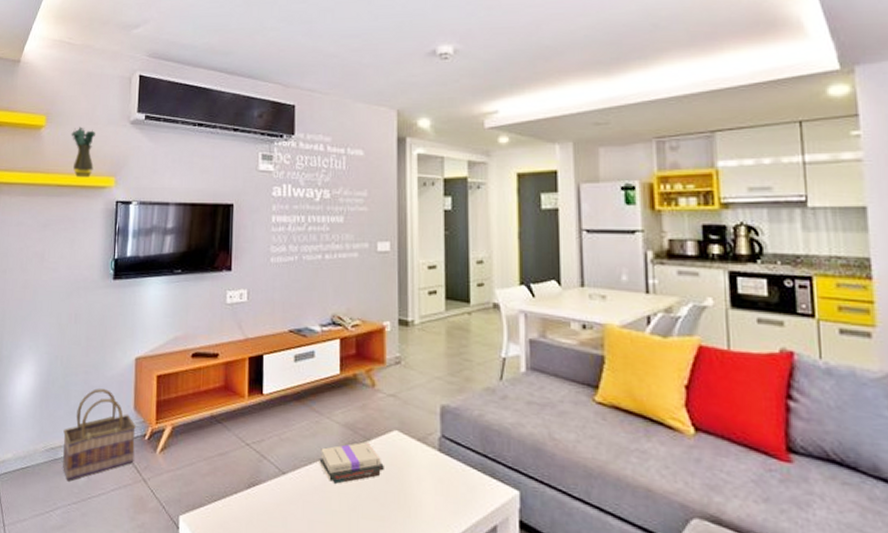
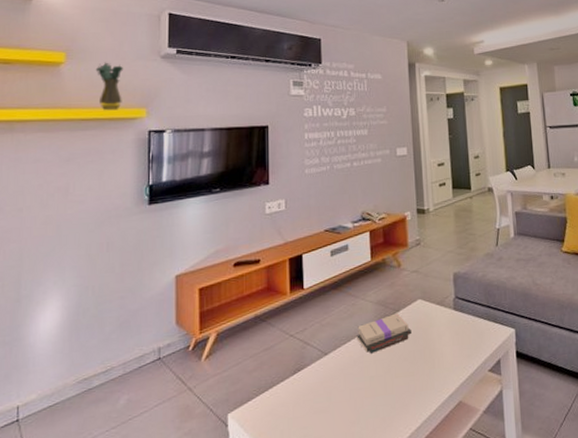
basket: present [63,388,136,481] -> none [98,310,178,408]

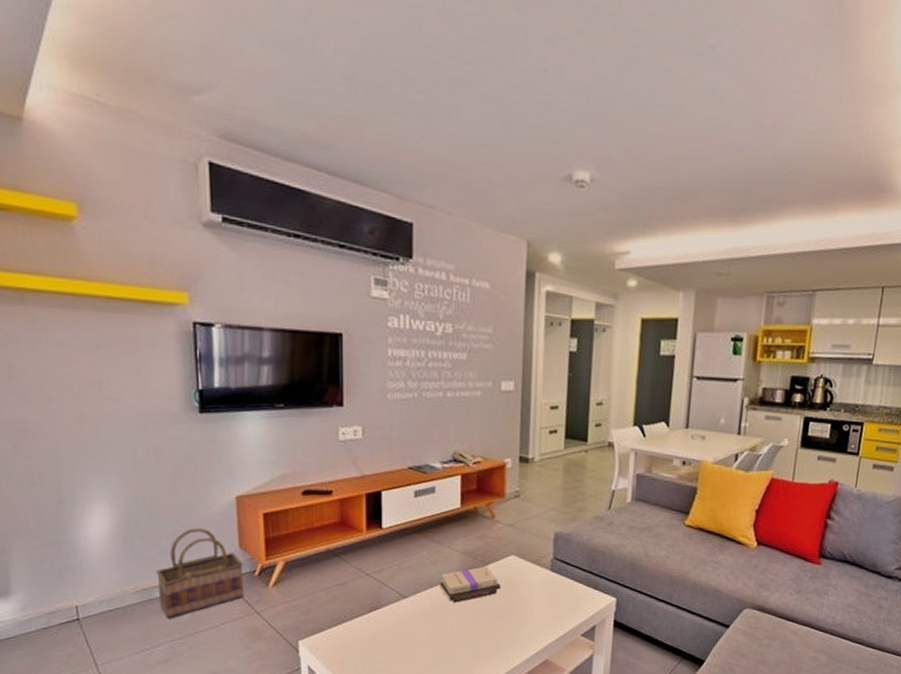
vase: present [95,62,123,111] -> none [118,223,157,291]
basket: none [98,310,178,408] -> present [156,528,244,619]

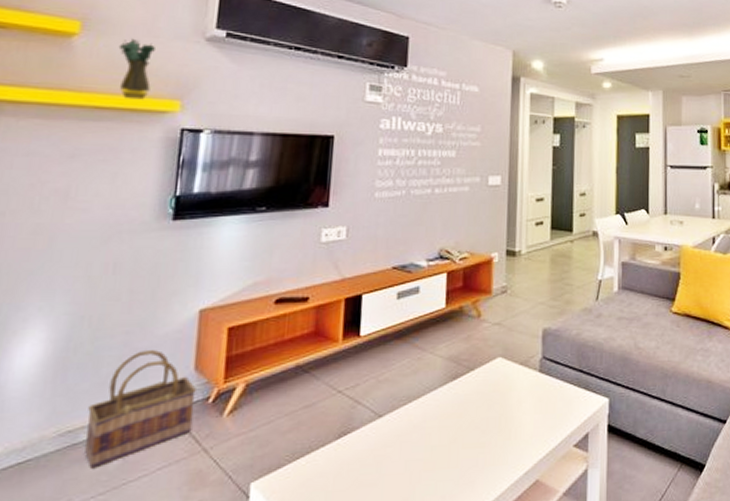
vase: none [118,223,157,291] -> present [118,38,155,100]
books: present [439,566,501,603] -> none [419,372,487,418]

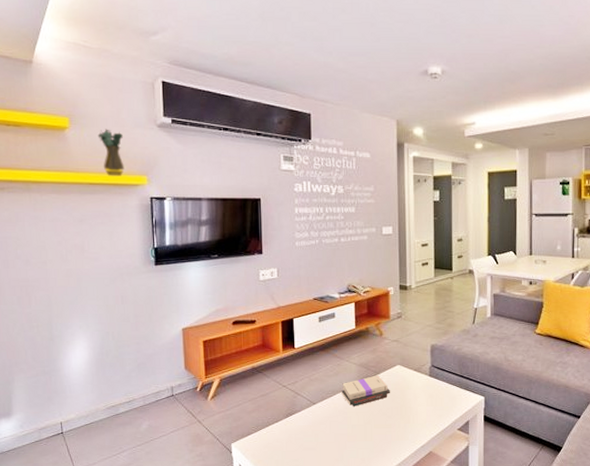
basket: present [85,350,196,469] -> none [122,355,189,430]
books: none [419,372,487,418] -> present [341,375,390,406]

